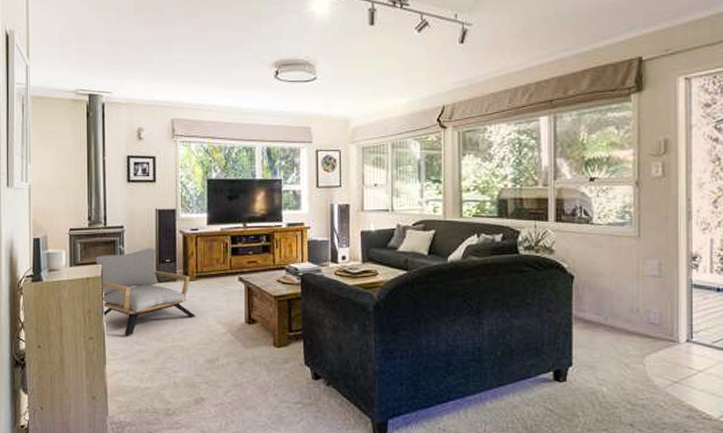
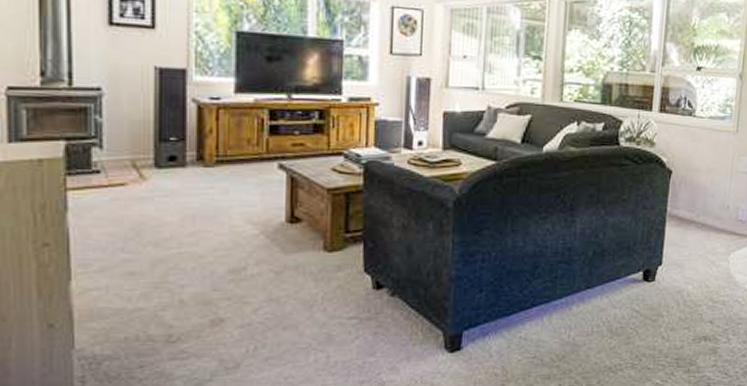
armchair: present [95,248,197,336] -> none [53,120,216,241]

